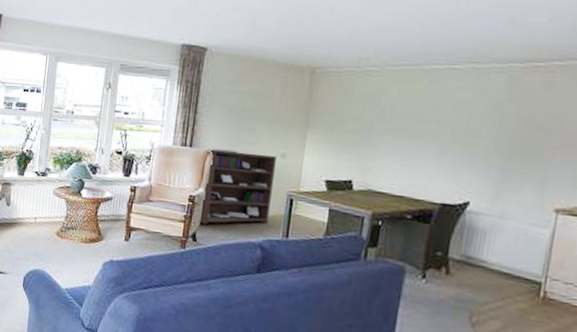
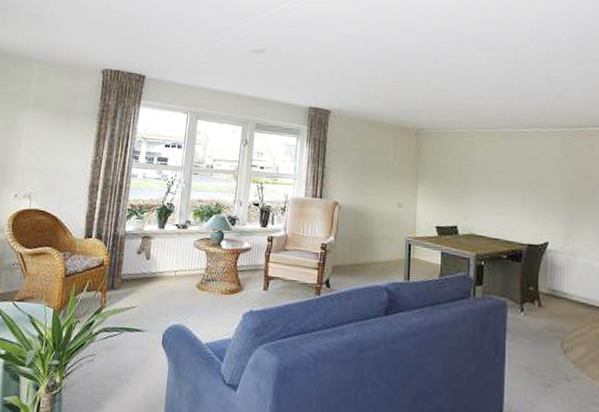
bookshelf: present [200,148,276,225] -> none [333,199,394,271]

